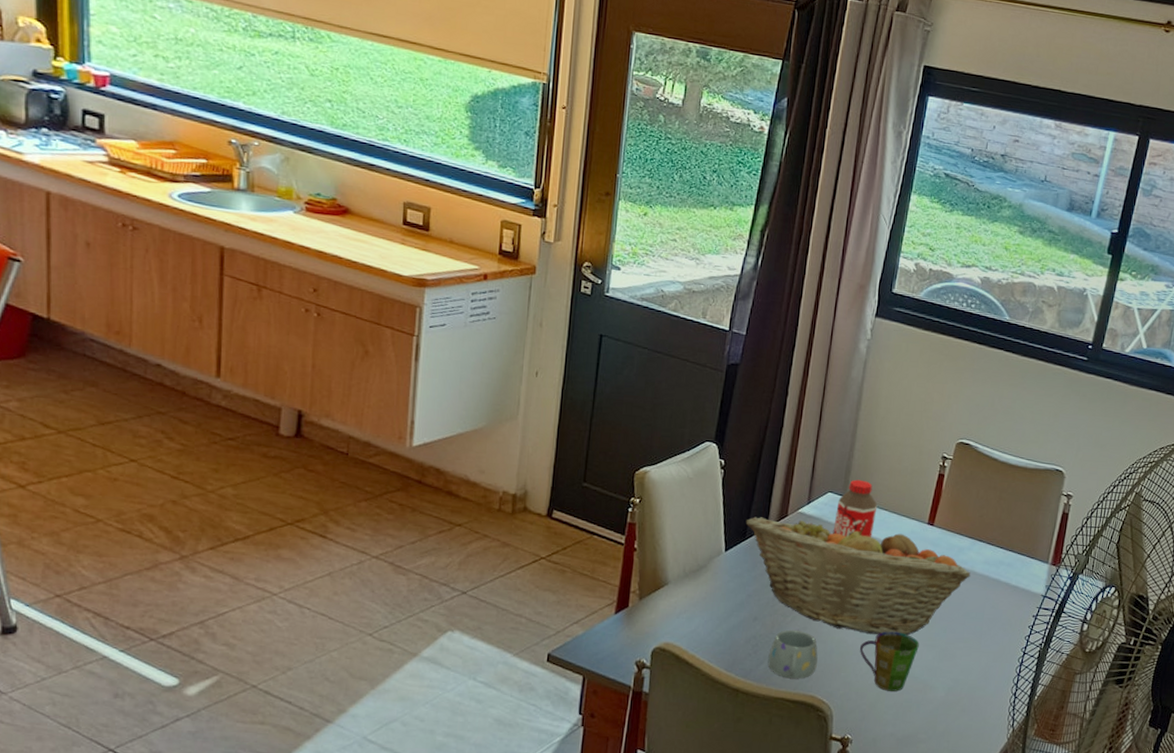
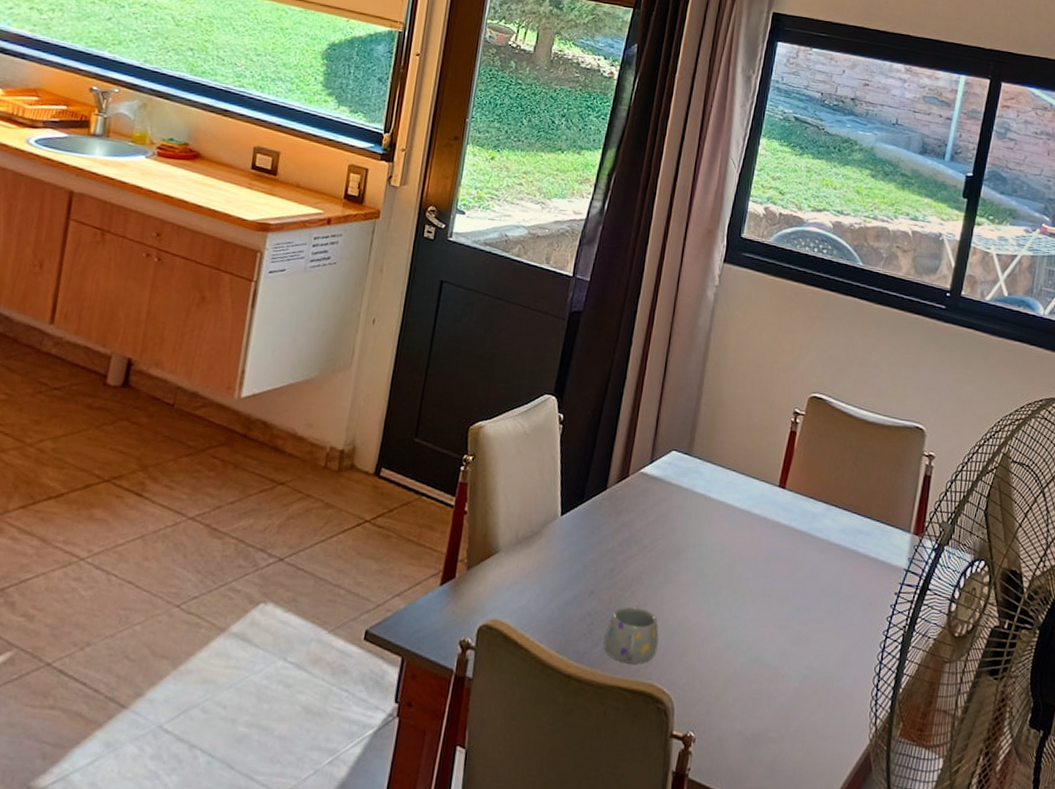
fruit basket: present [746,517,971,636] -> none [584,477,826,615]
bottle: present [833,479,878,537] -> none [677,436,725,501]
cup: present [860,631,919,692] -> none [705,609,770,681]

